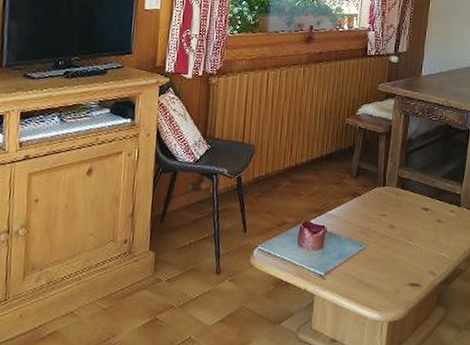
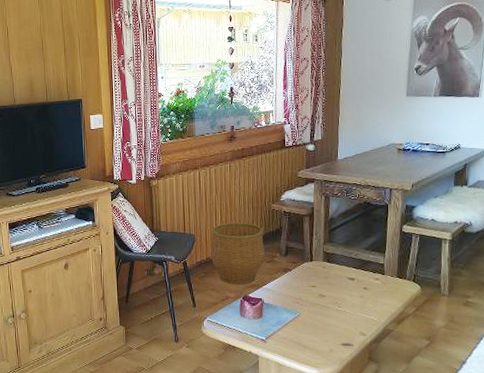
basket: none [270,134,335,209] -> present [210,222,266,285]

